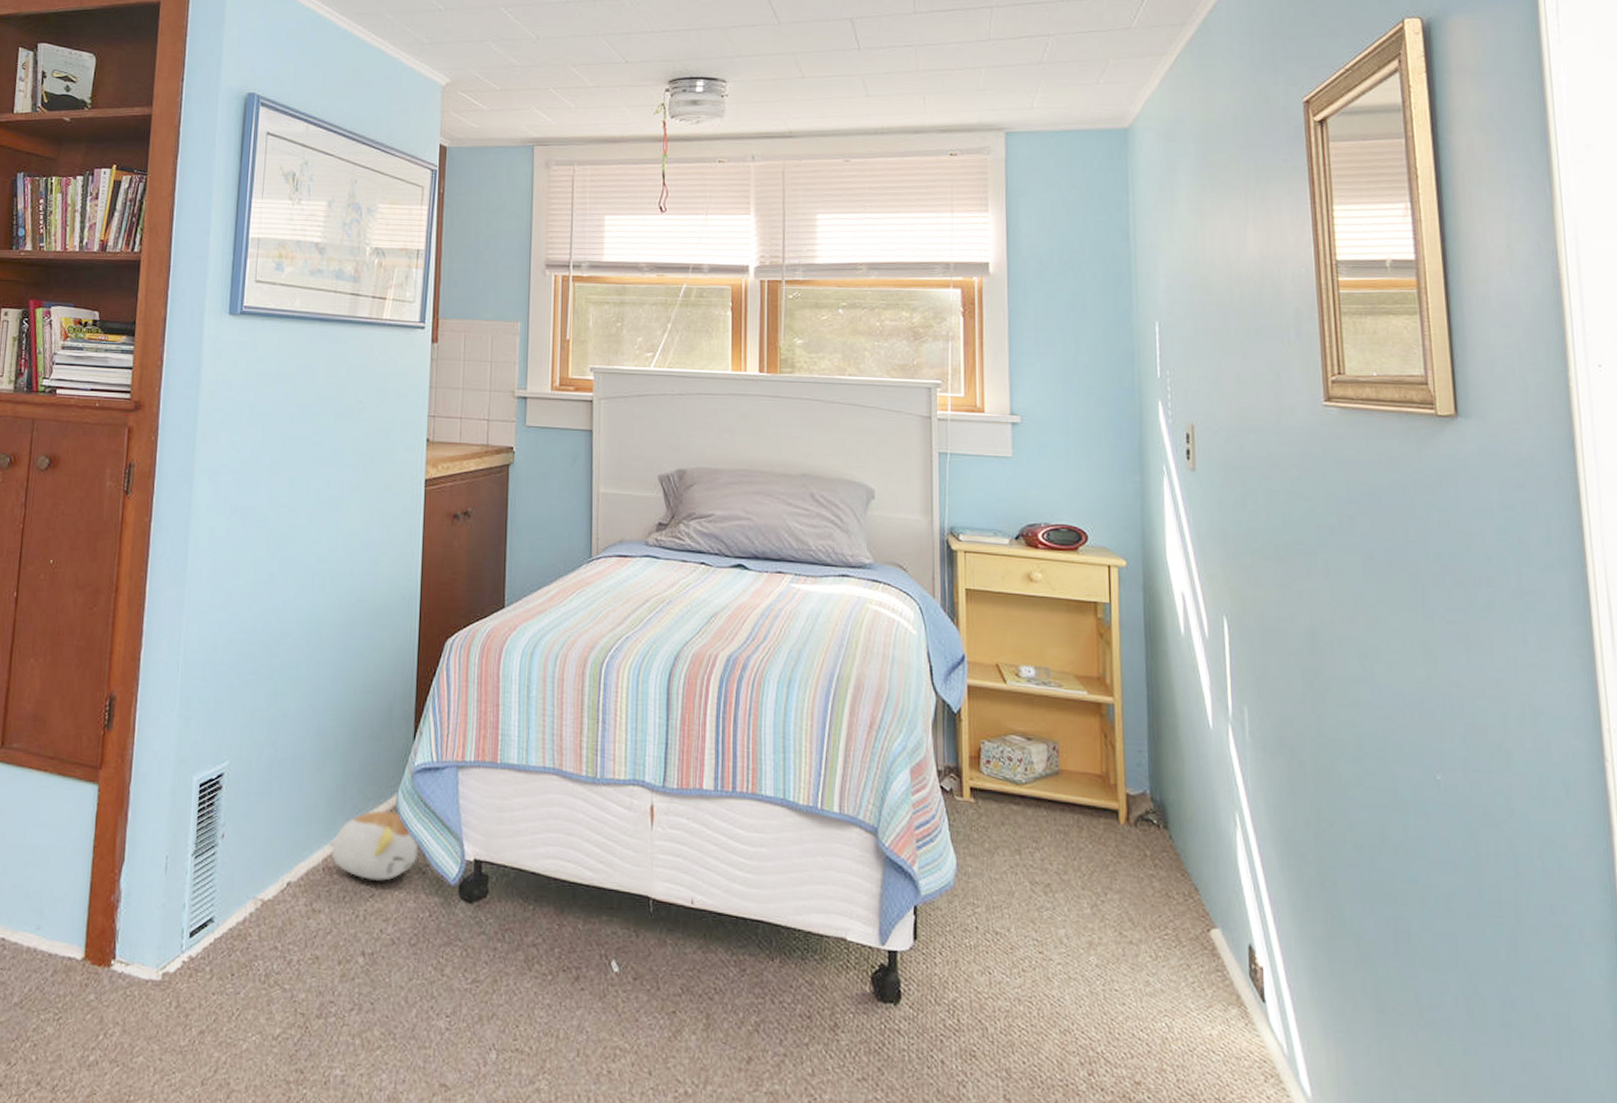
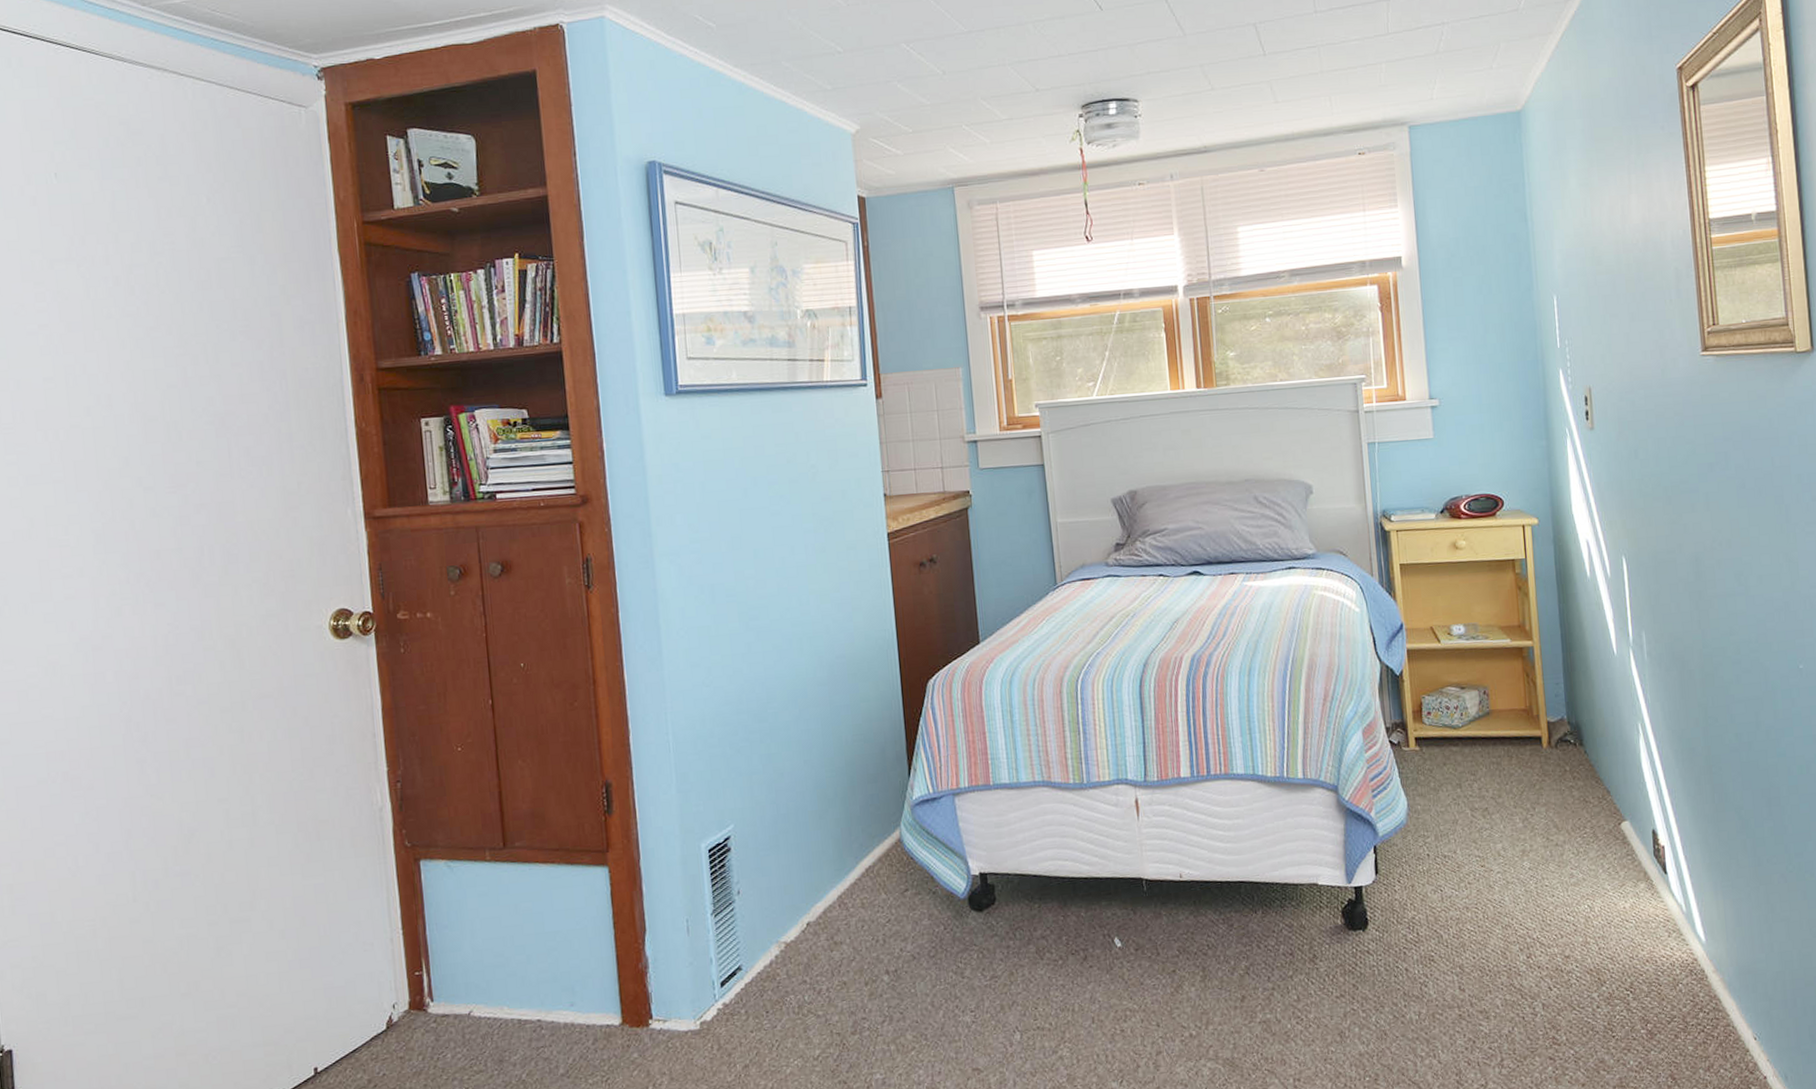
plush toy: present [328,810,418,881] -> none [840,844,926,908]

